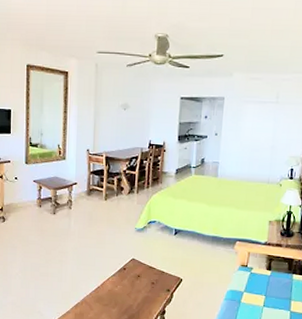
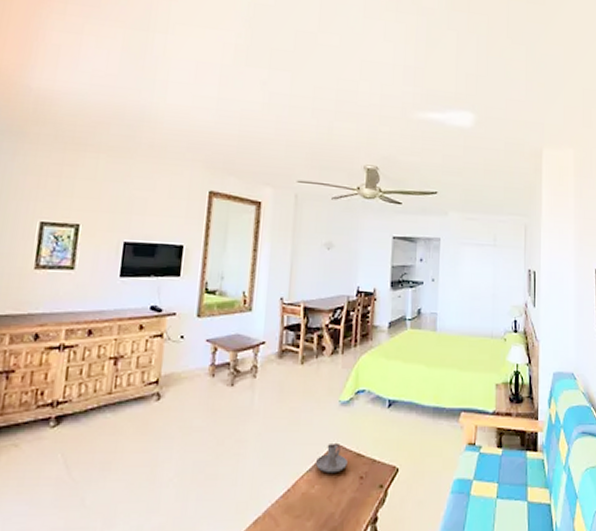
candle holder: none [117,258,142,279] -> present [315,444,348,474]

